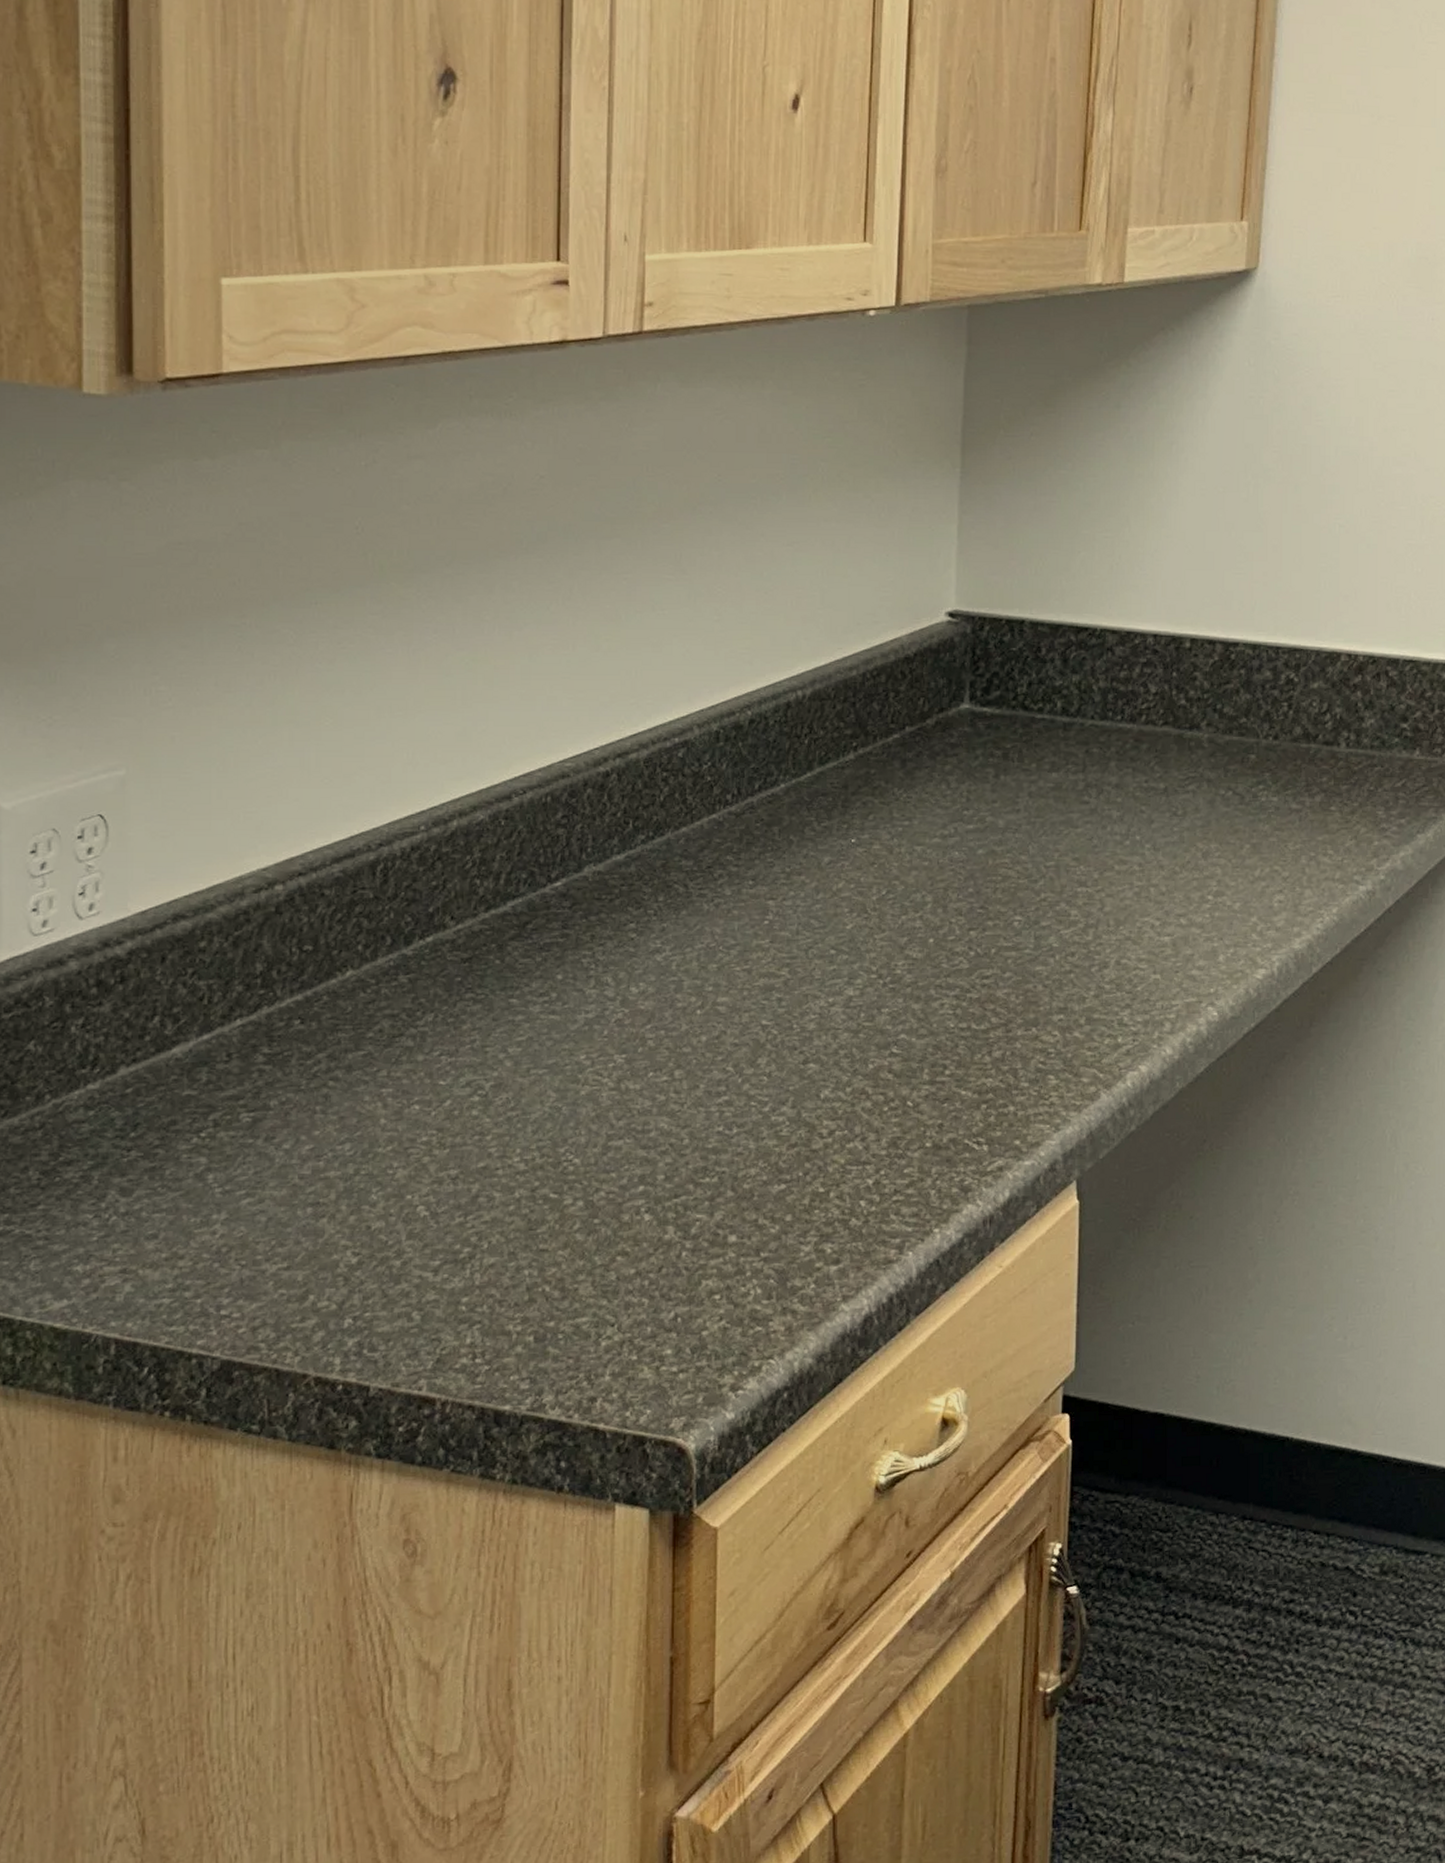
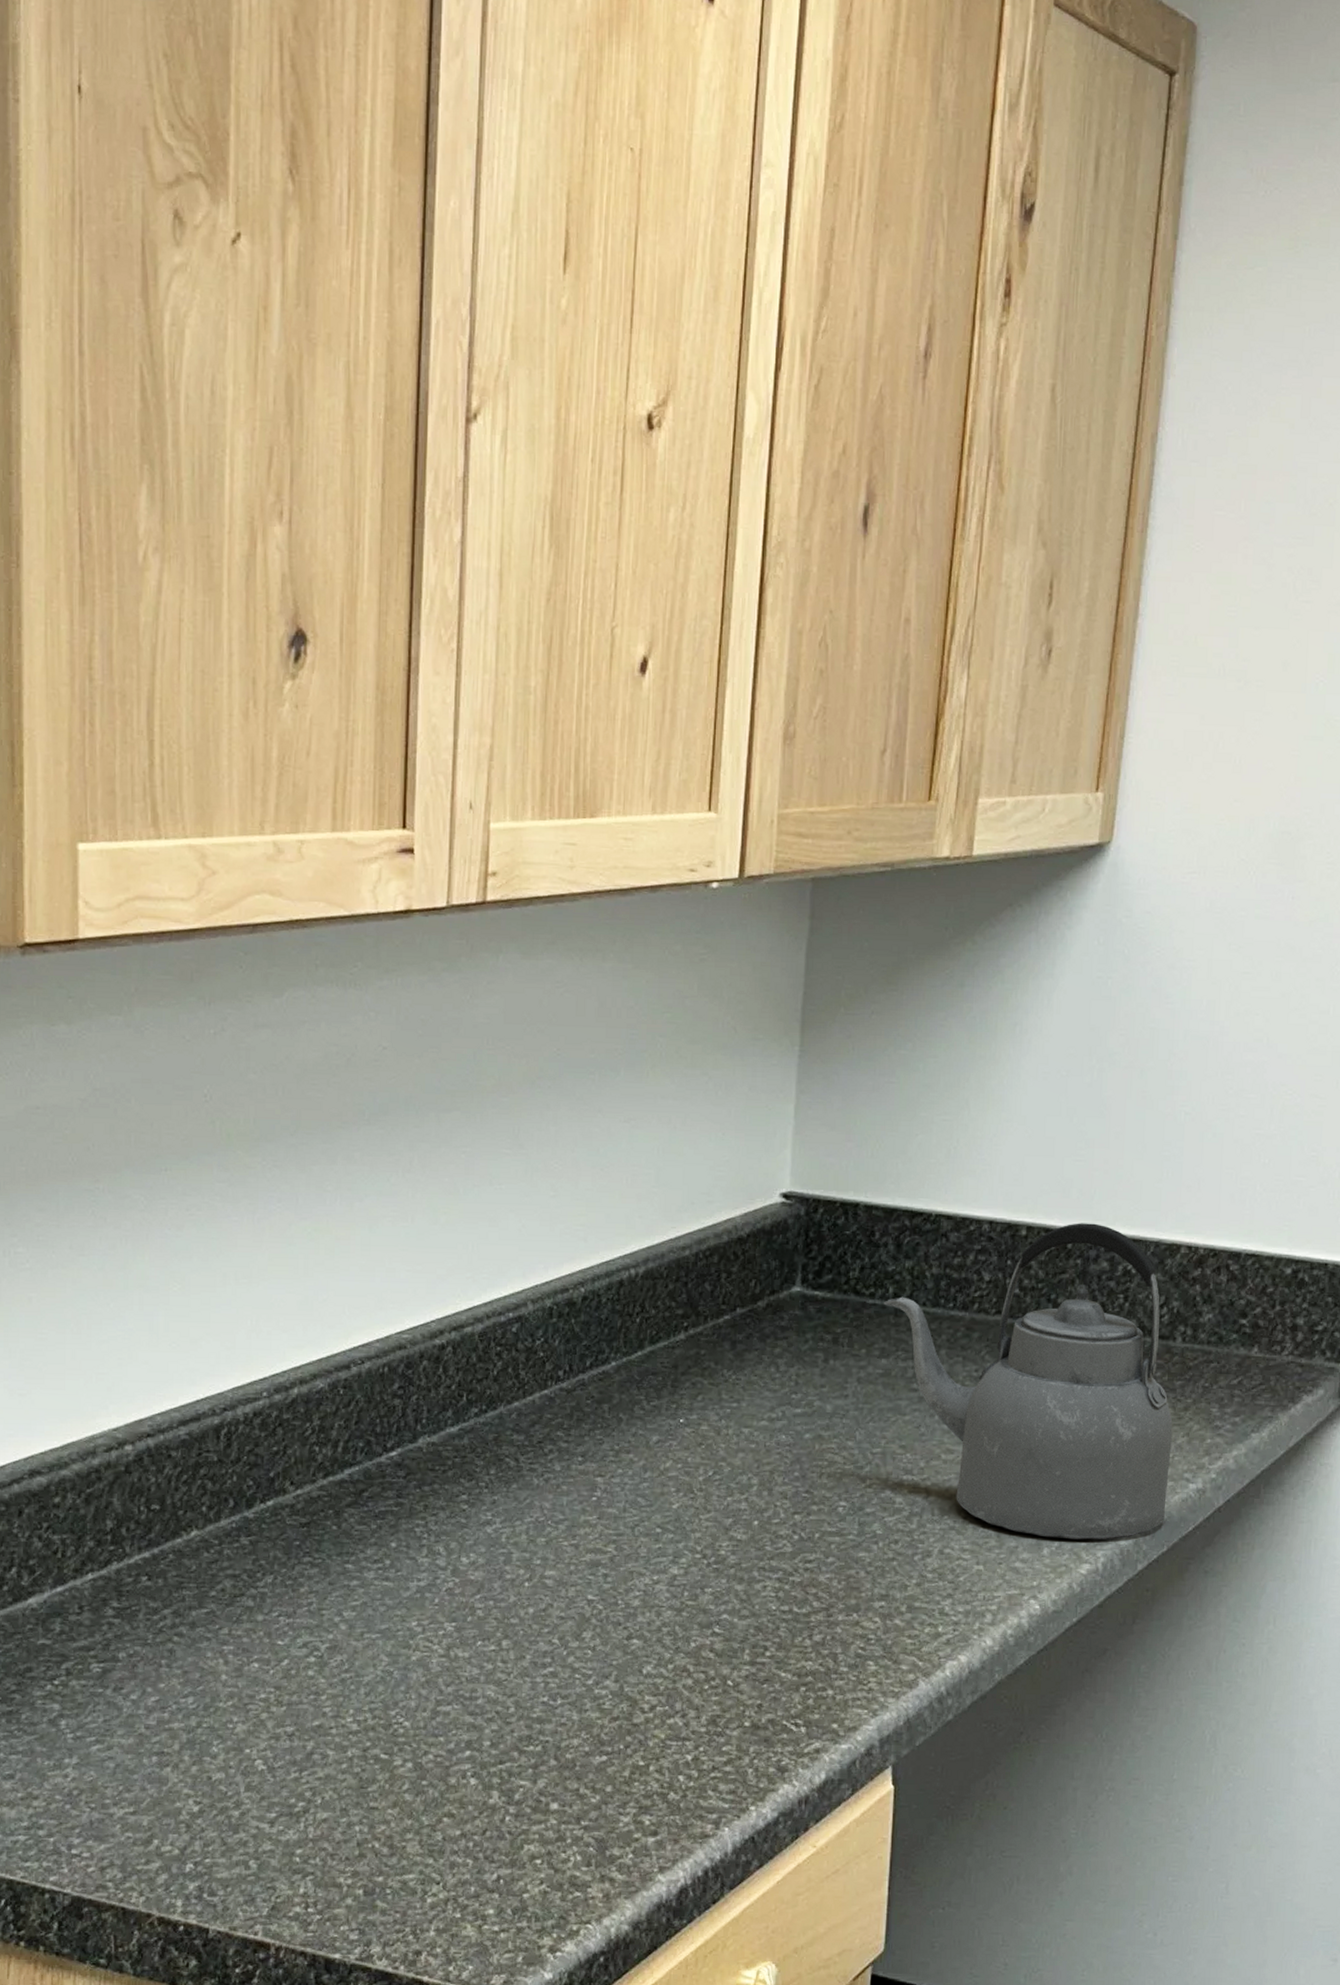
kettle: none [1051,634,1340,945] -> present [883,1223,1173,1540]

